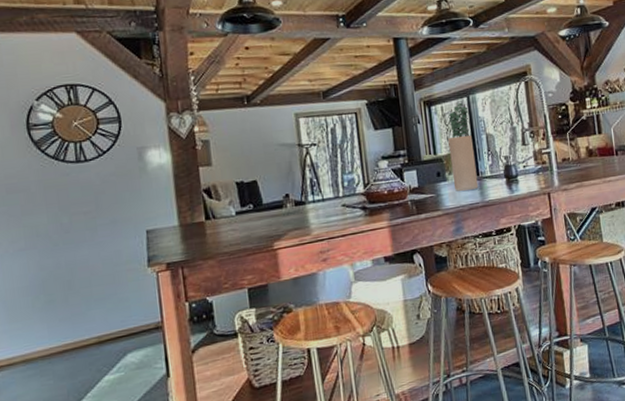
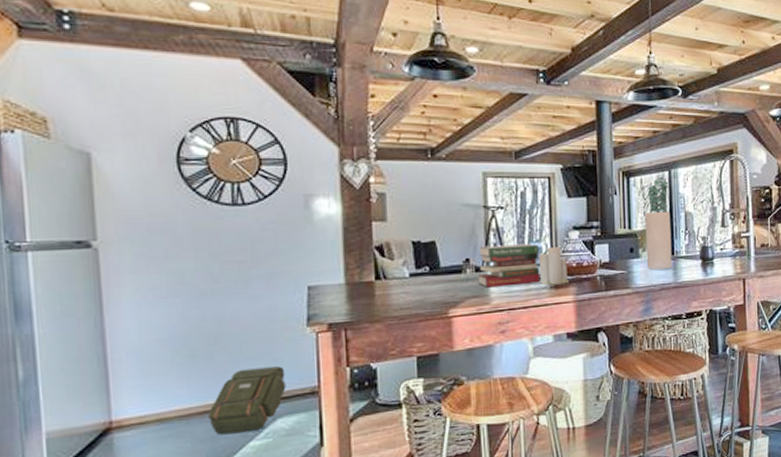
backpack: none [66,305,133,372] -> present [207,366,286,435]
books: none [297,175,356,220] -> present [478,244,541,288]
candle: none [352,174,382,214] -> present [538,244,569,286]

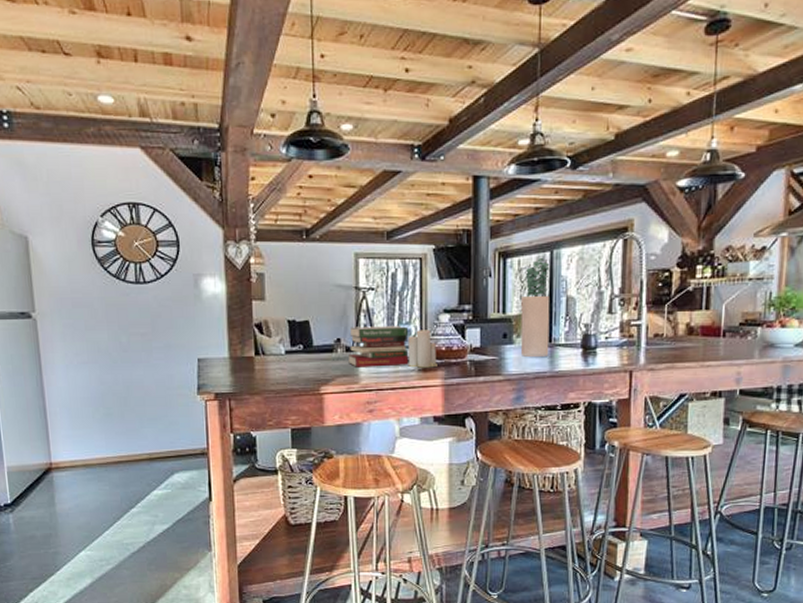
backpack: present [207,366,286,435] -> none [120,428,181,483]

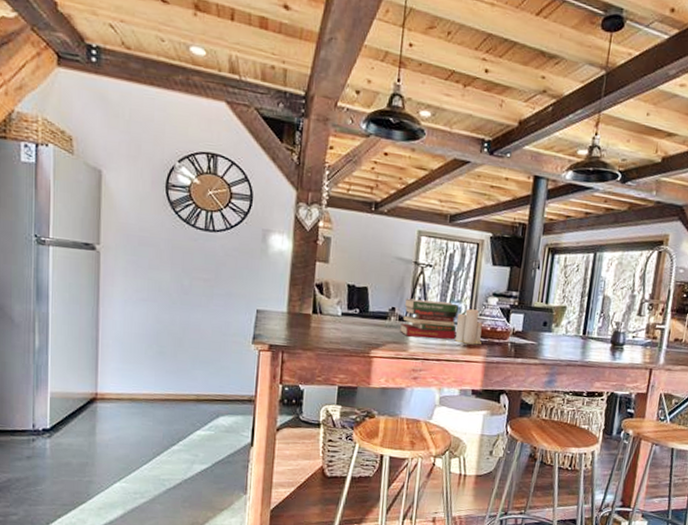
vase: present [520,255,550,358] -> none [557,255,592,348]

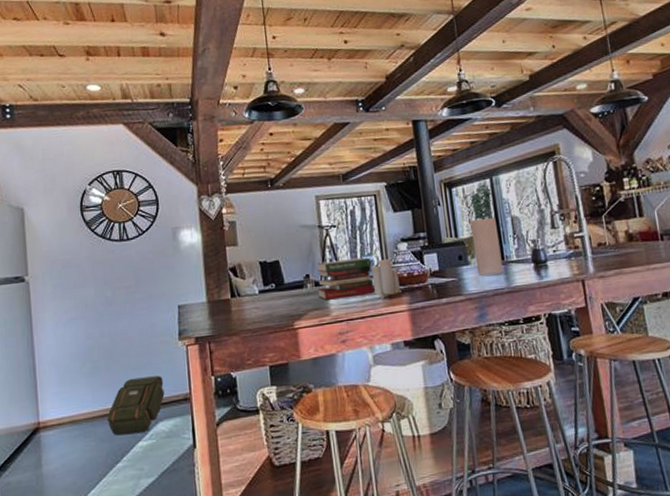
backpack: none [167,370,230,423] -> present [106,376,165,436]
vase: none [557,255,592,348] -> present [470,182,504,277]

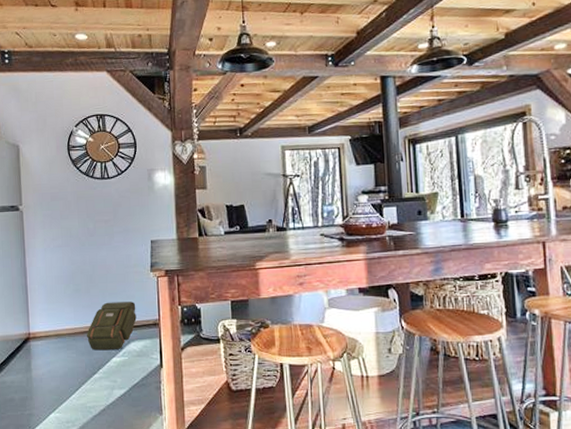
books: present [317,257,375,300] -> none [279,207,334,245]
candle: present [371,257,402,296] -> none [331,207,359,244]
vase: present [470,182,504,277] -> none [432,140,462,232]

